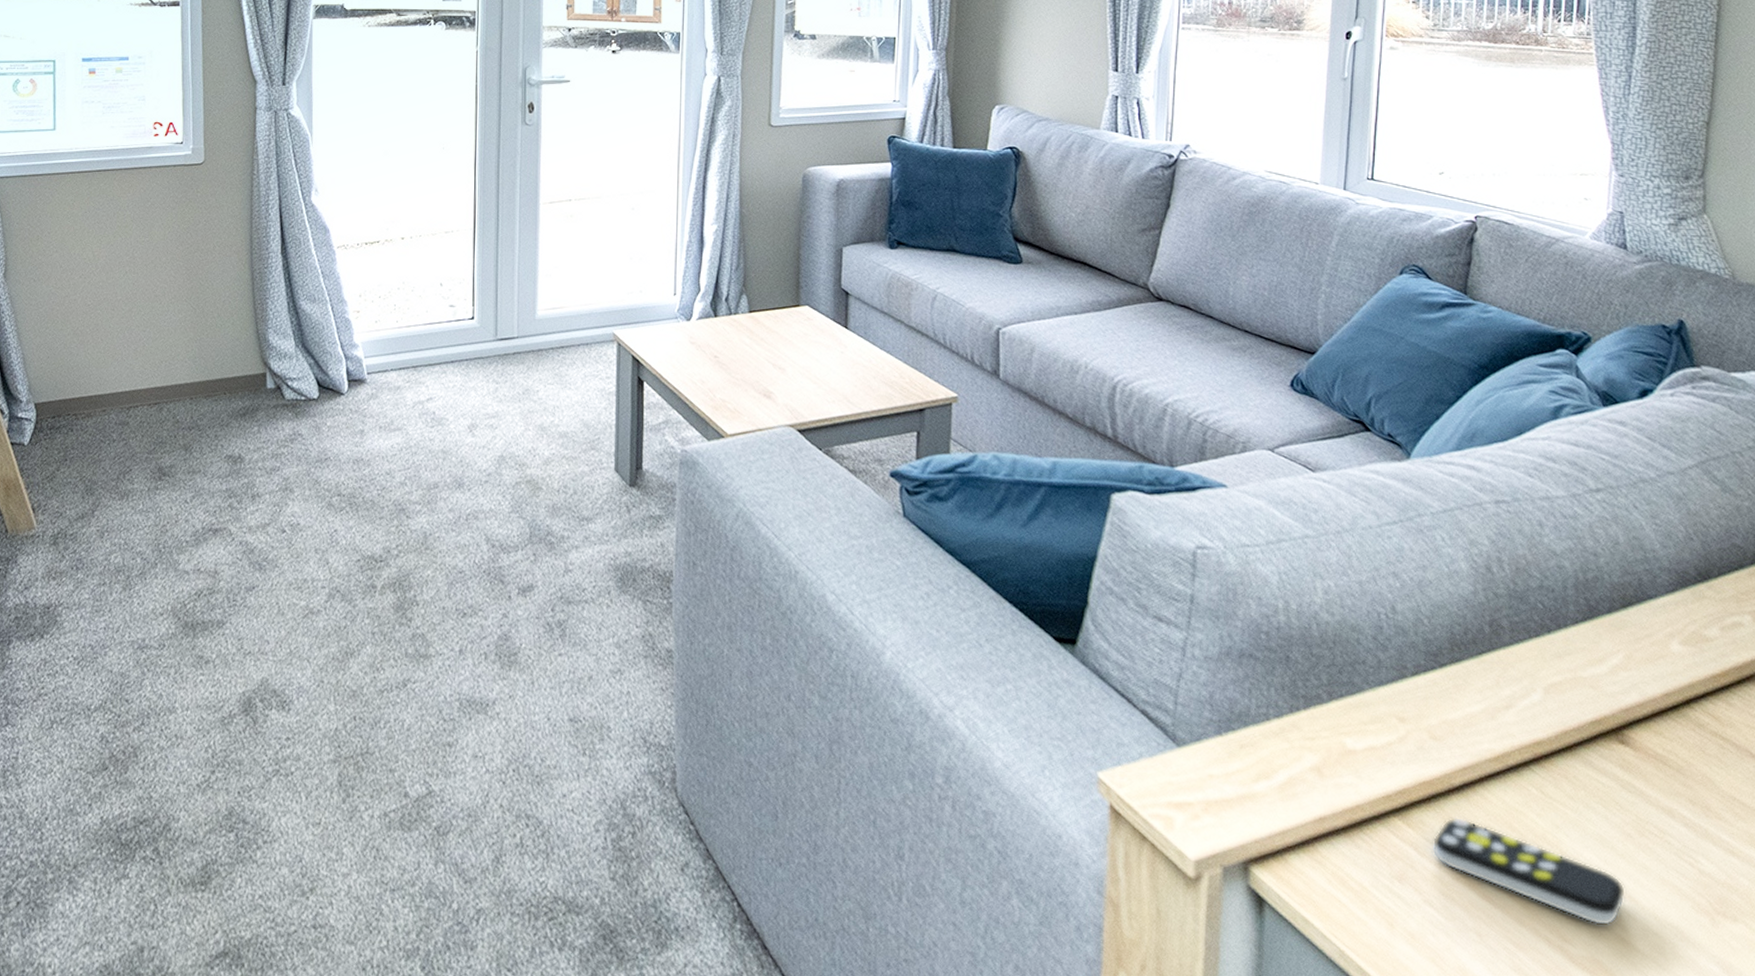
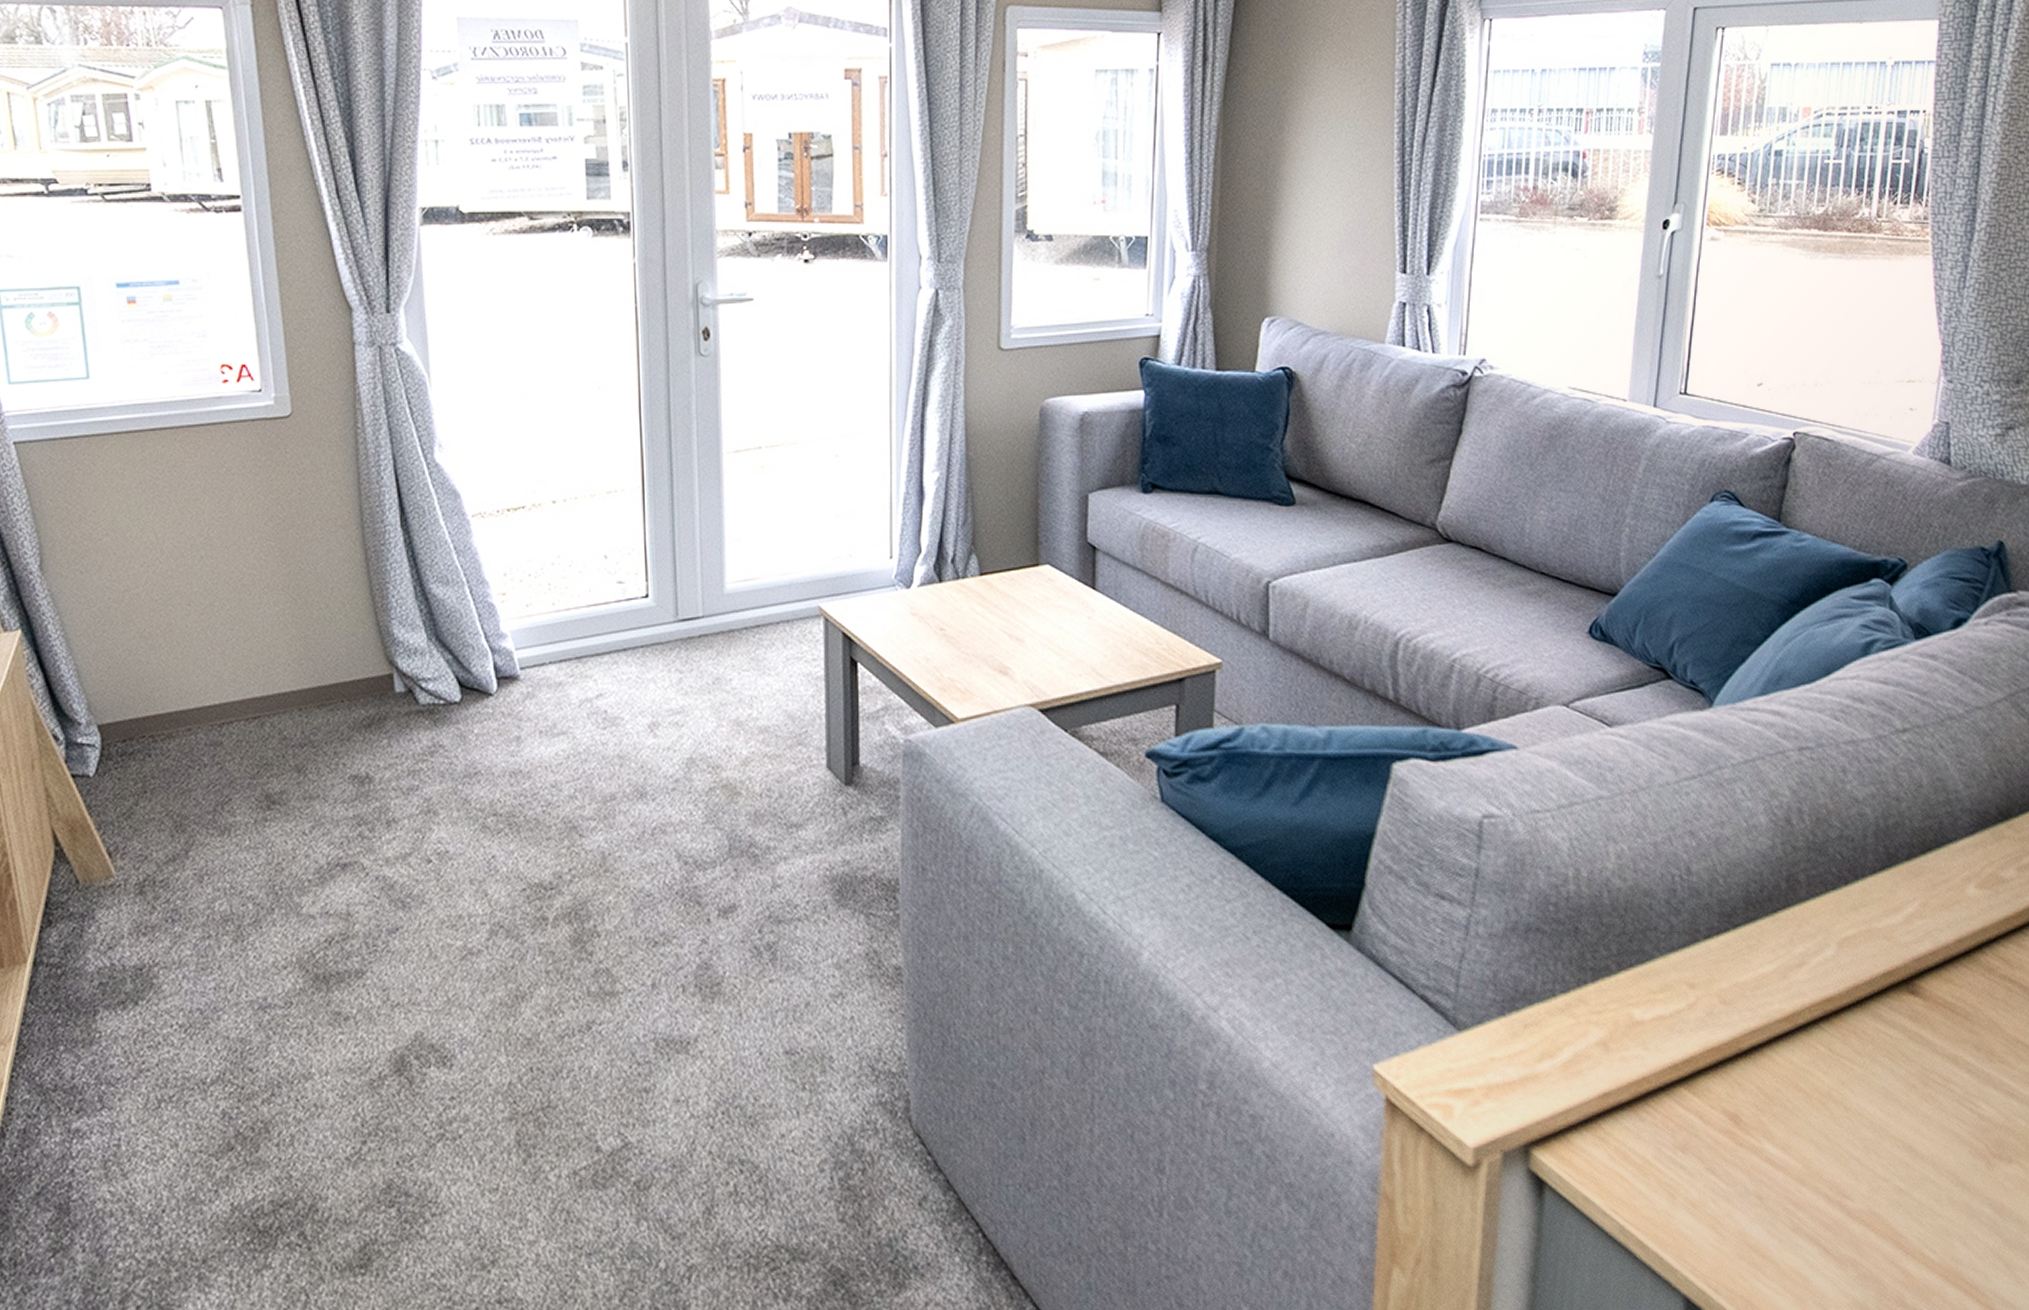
remote control: present [1432,816,1625,926] -> none [1717,1081,1906,1179]

